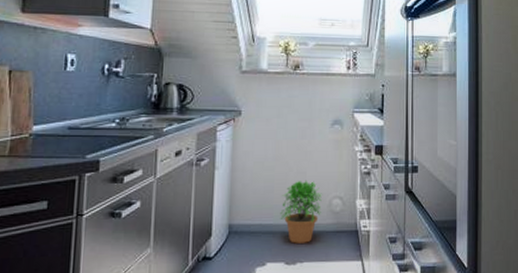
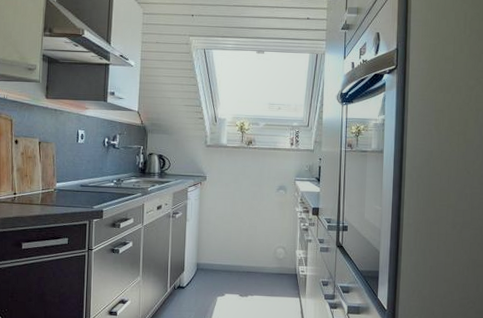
potted plant: present [280,180,322,244] -> none [236,232,269,281]

